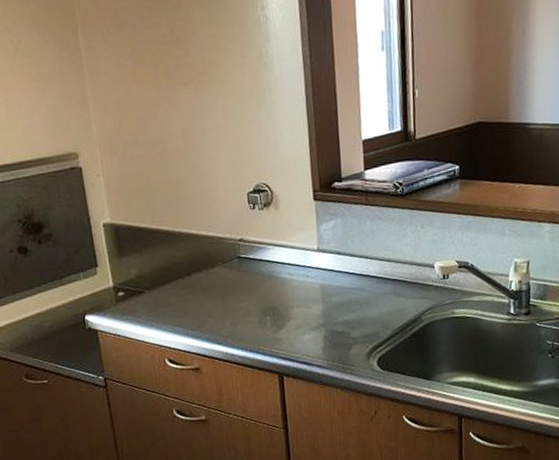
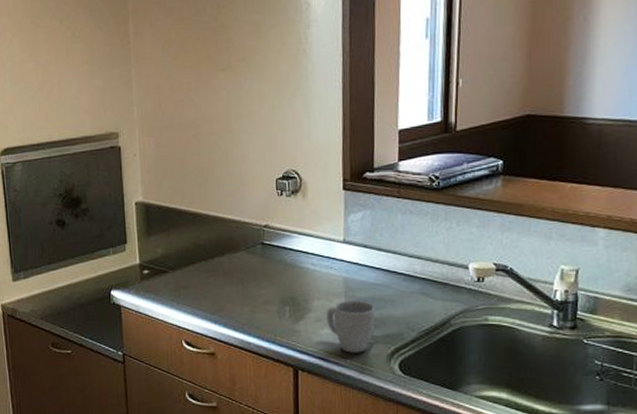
mug: none [306,305,353,355] -> present [326,300,376,353]

